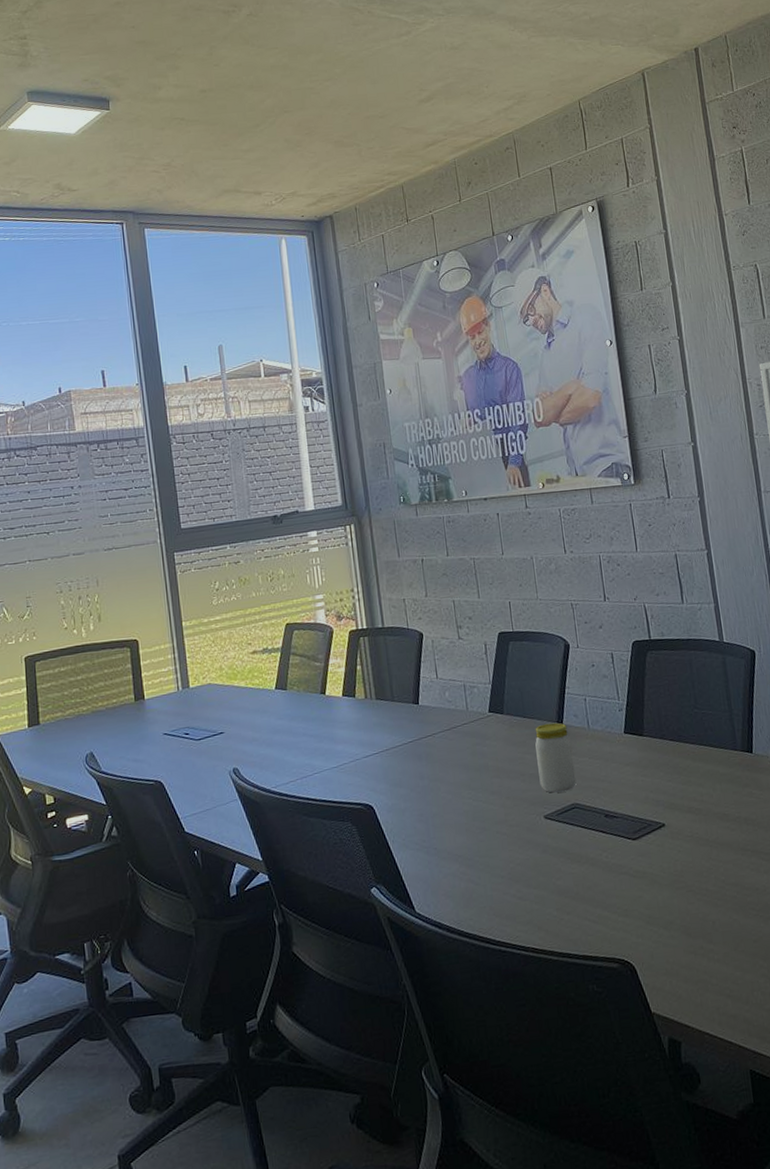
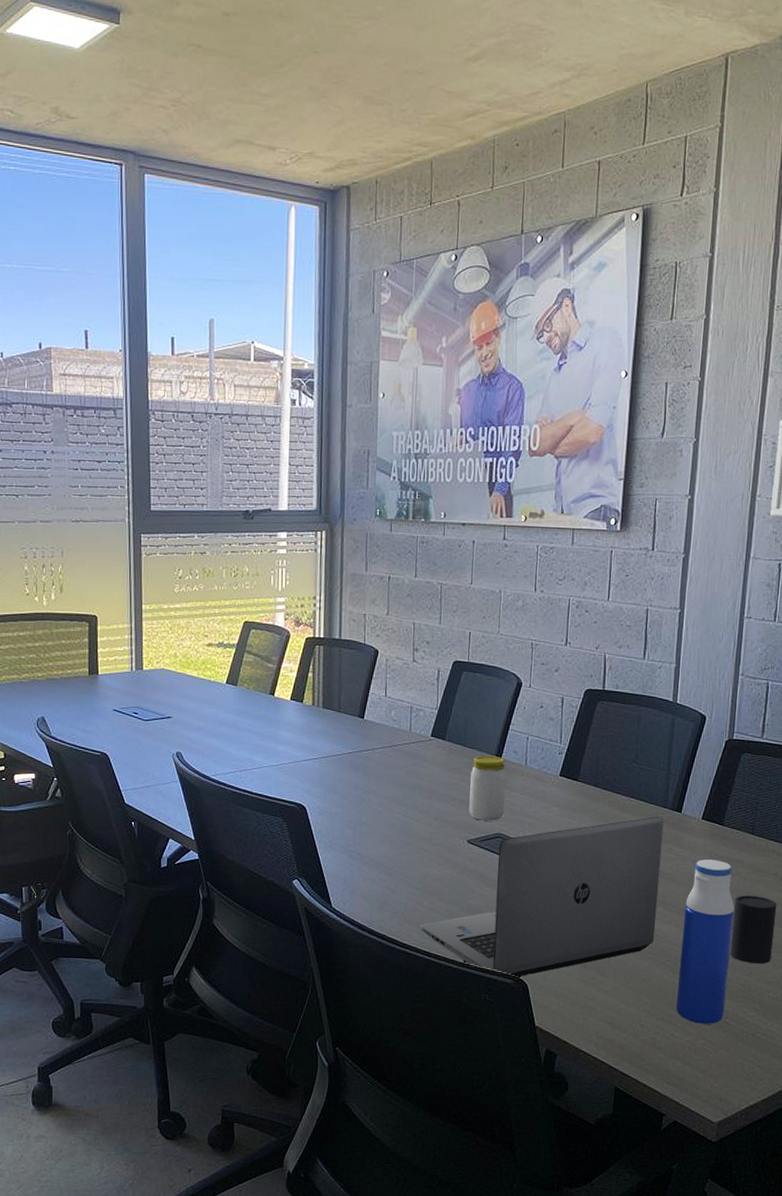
laptop: none [511,760,755,961] -> present [420,816,664,978]

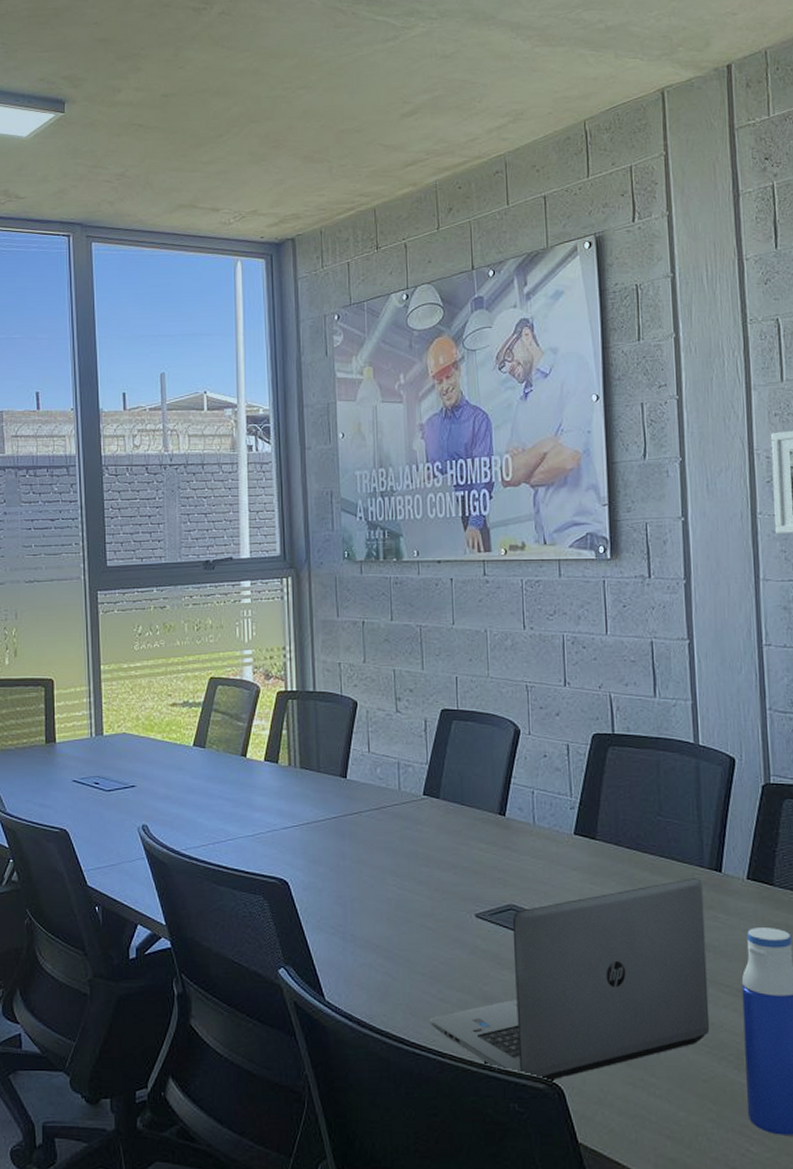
jar: present [469,755,507,821] -> none [472,814,515,890]

